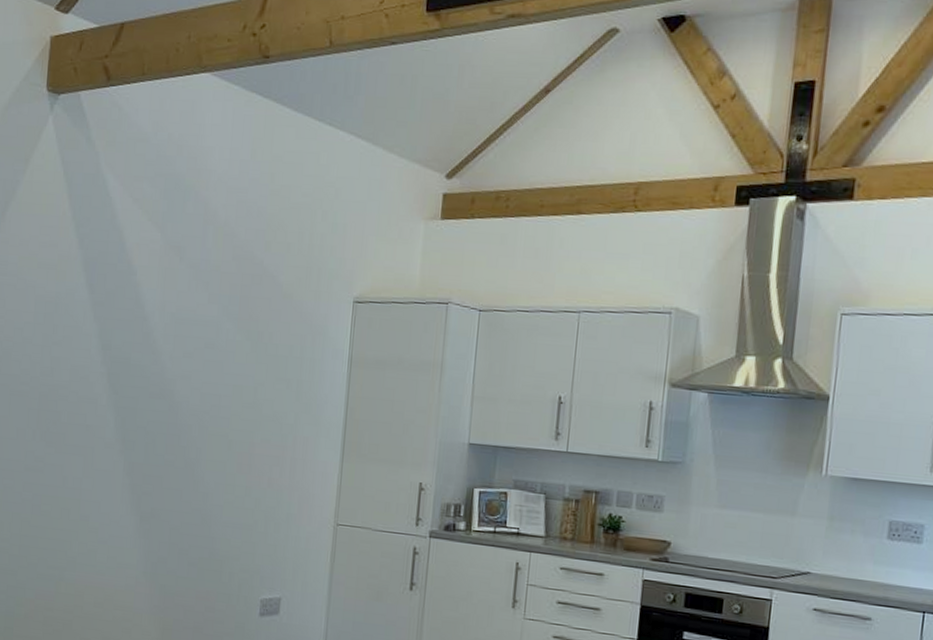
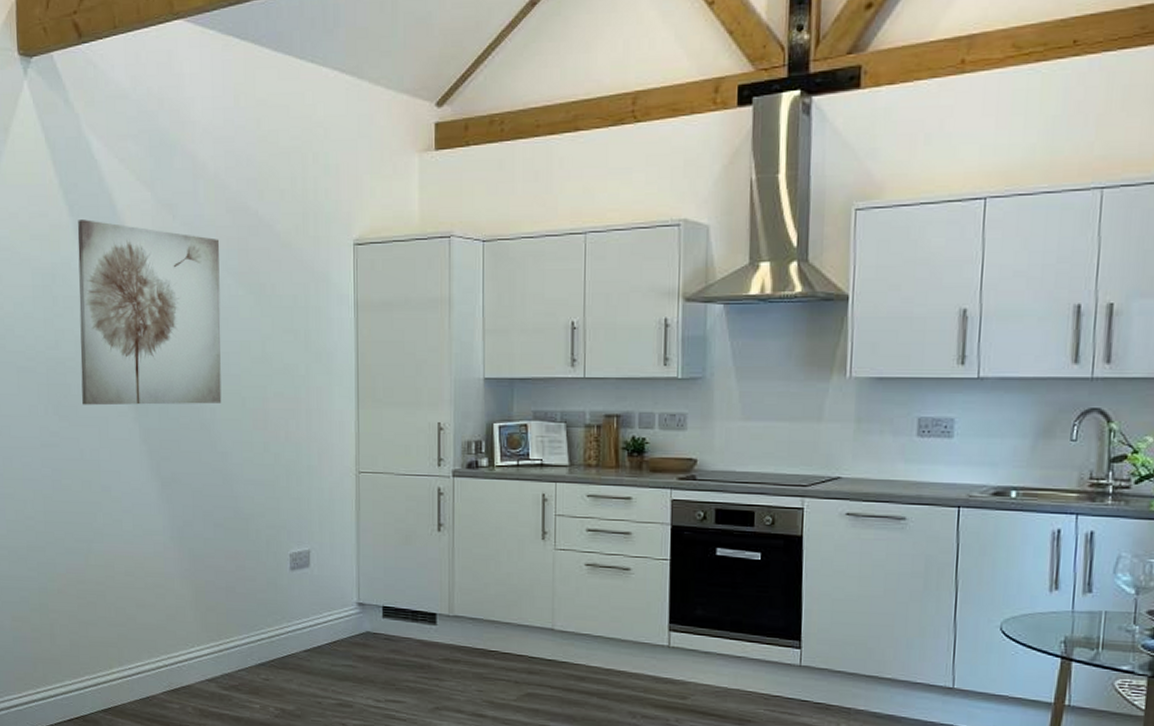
wall art: none [71,253,222,444] -> present [77,219,222,406]

